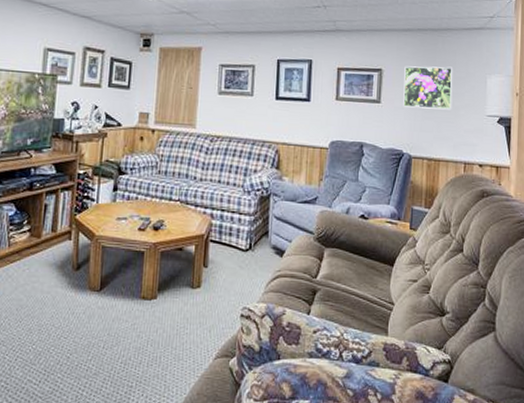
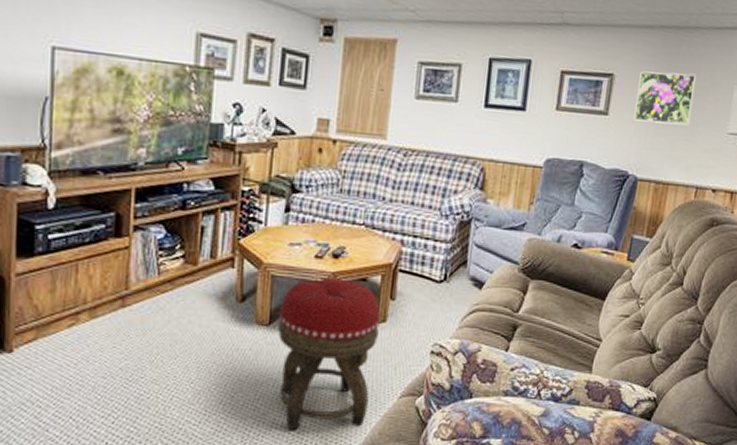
footstool: none [108,248,195,391] -> present [278,278,381,431]

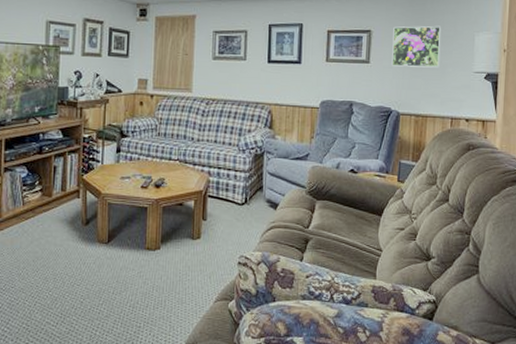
footstool: present [278,278,381,431] -> none [115,204,195,331]

